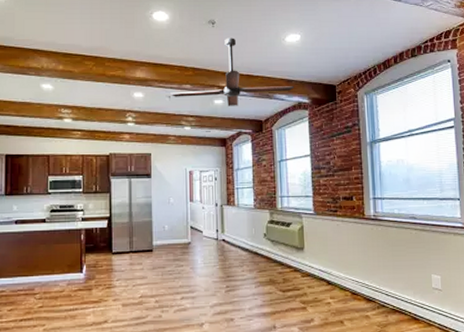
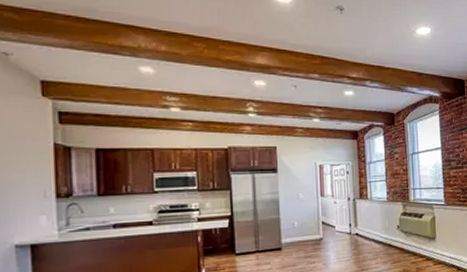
ceiling fan: present [170,38,295,106] -> none [296,26,426,98]

